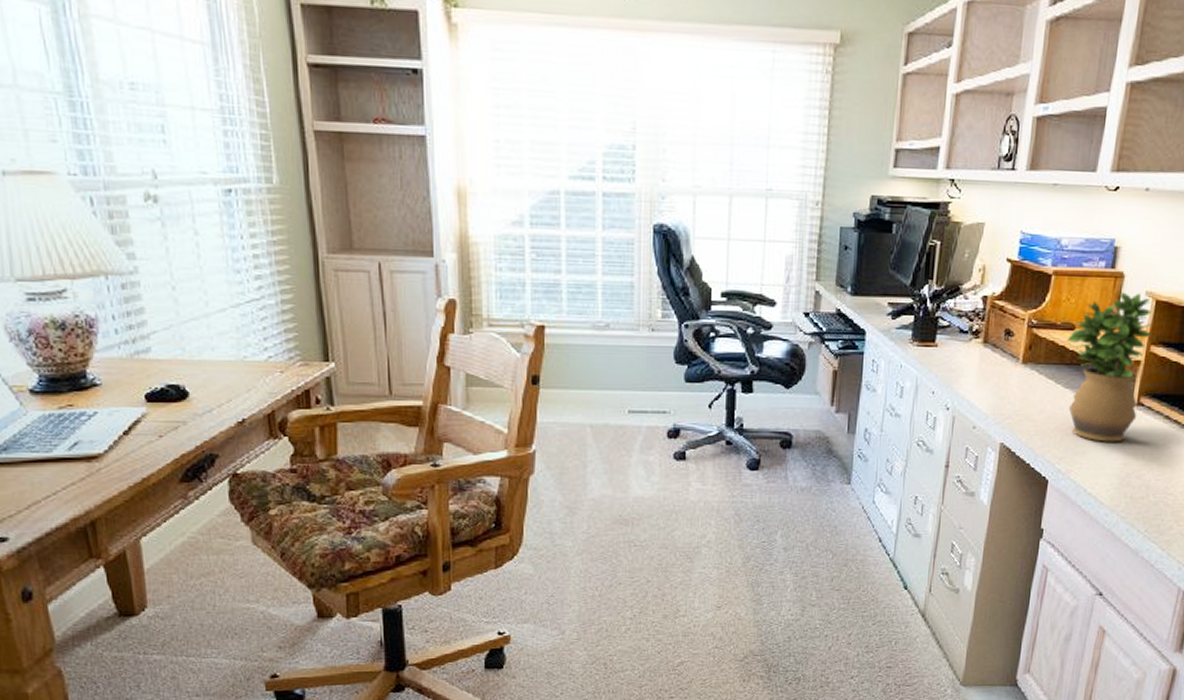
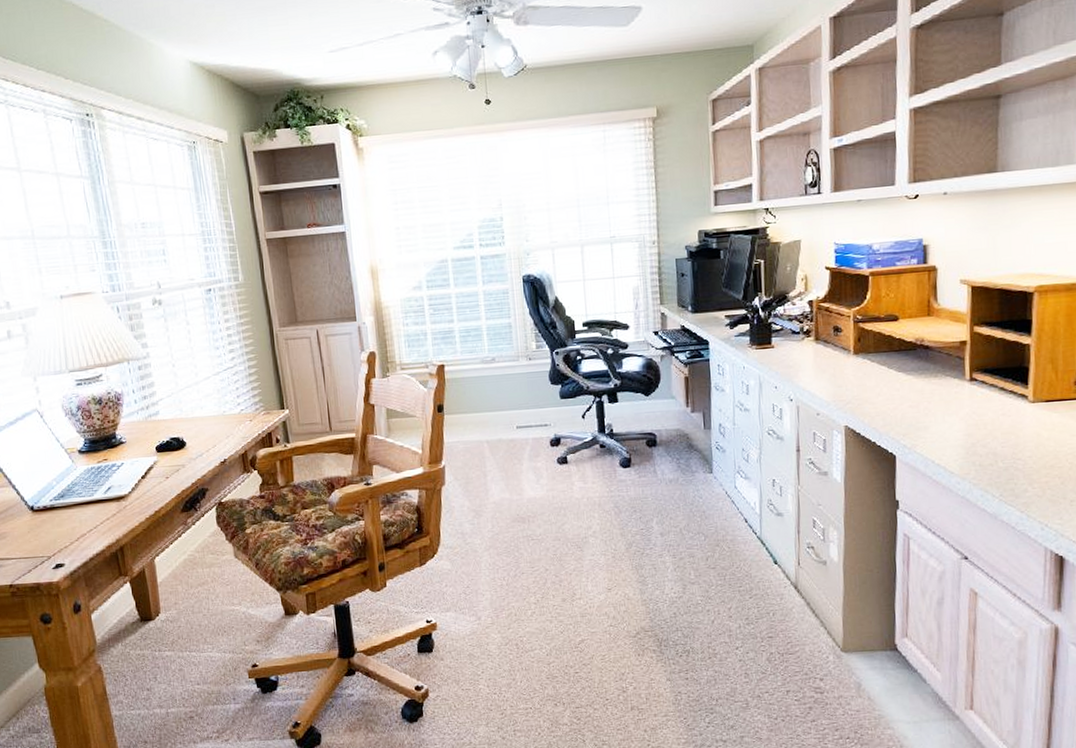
potted plant: present [1066,292,1153,442] -> none [892,281,974,417]

